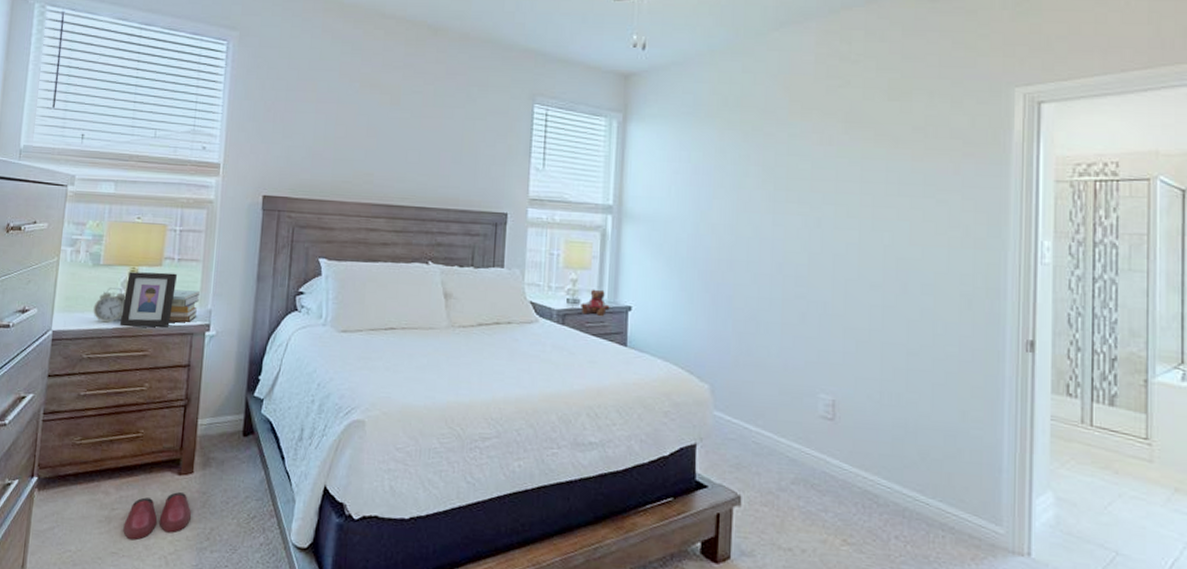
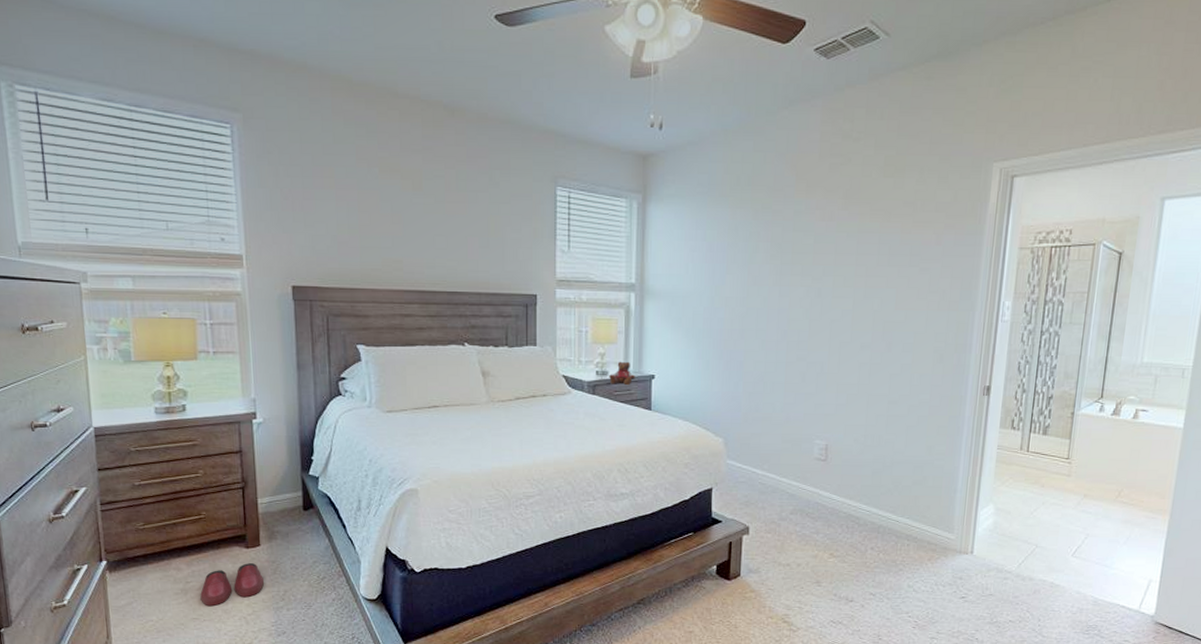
alarm clock: present [93,288,126,323] -> none [132,383,165,417]
picture frame: present [119,271,178,327] -> none [163,365,216,418]
books: present [169,289,201,323] -> none [213,382,242,413]

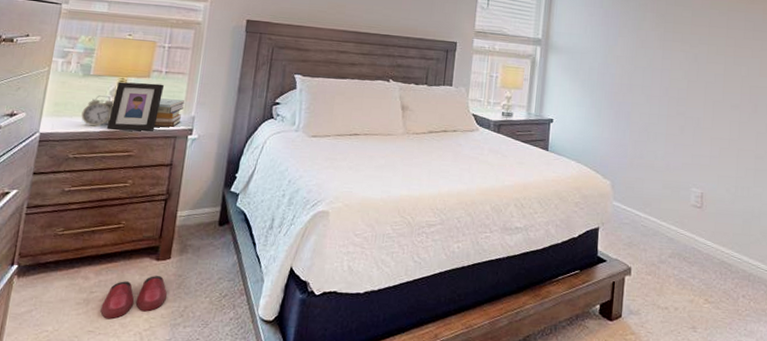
alarm clock: none [132,383,165,417] -> present [81,95,114,126]
picture frame: none [163,365,216,418] -> present [106,81,165,131]
books: none [213,382,242,413] -> present [154,98,185,127]
teddy bear: present [609,361,635,386] -> none [513,105,536,127]

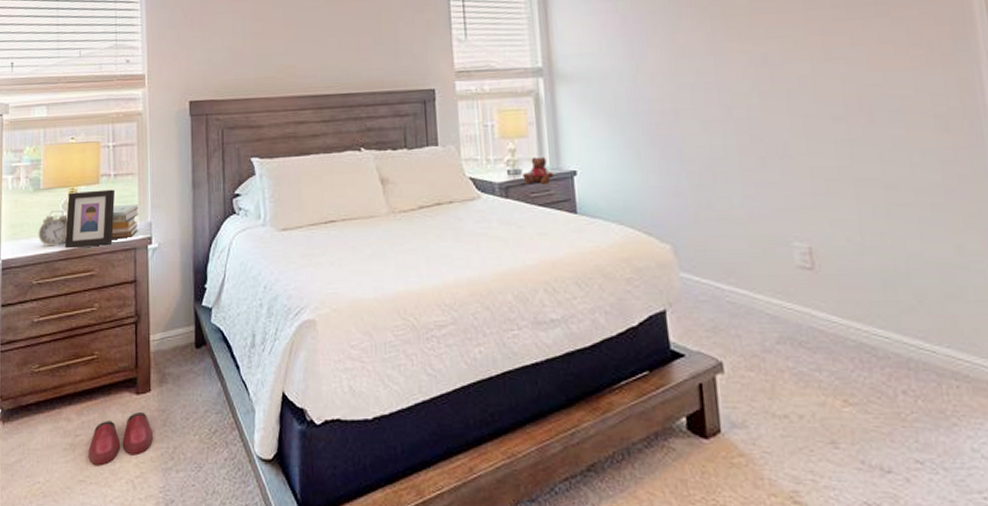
teddy bear: none [513,105,536,127] -> present [523,156,554,186]

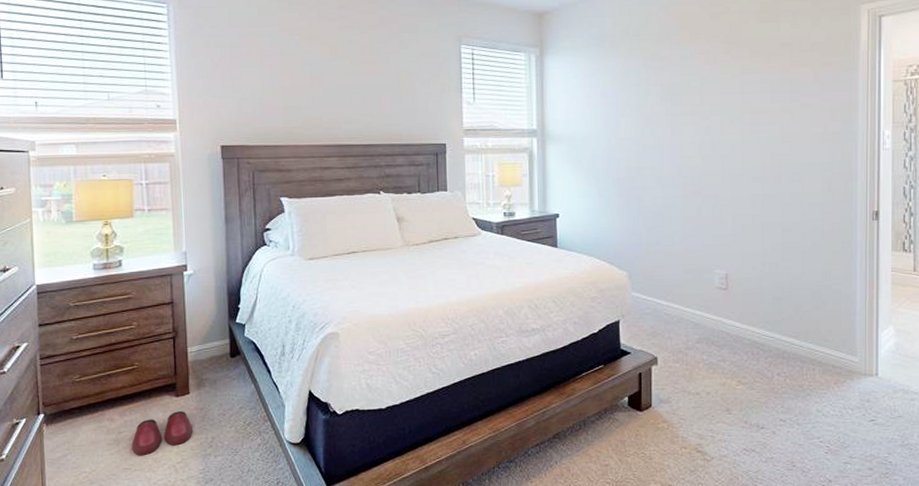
alarm clock: present [38,210,68,247] -> none [73,241,103,273]
picture frame: present [64,189,116,247] -> none [100,223,150,274]
books: present [111,205,139,239] -> none [147,237,174,267]
teddy bear: present [523,156,554,186] -> none [516,202,541,225]

